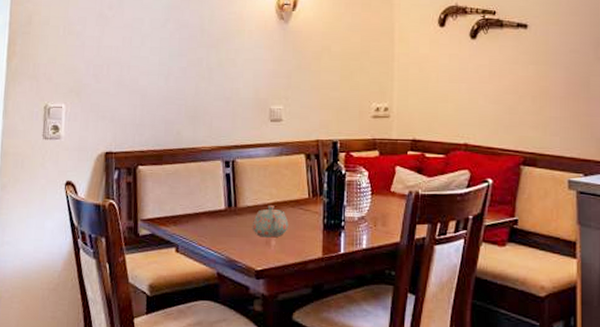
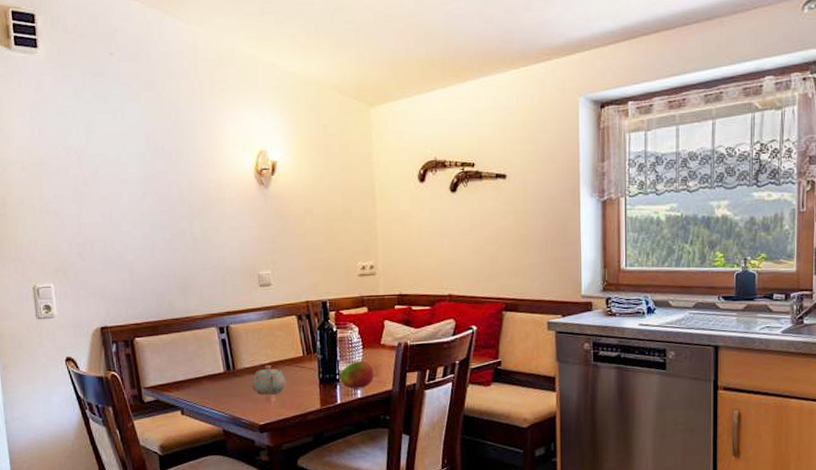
fruit: none [346,207,382,239] -> present [340,360,375,390]

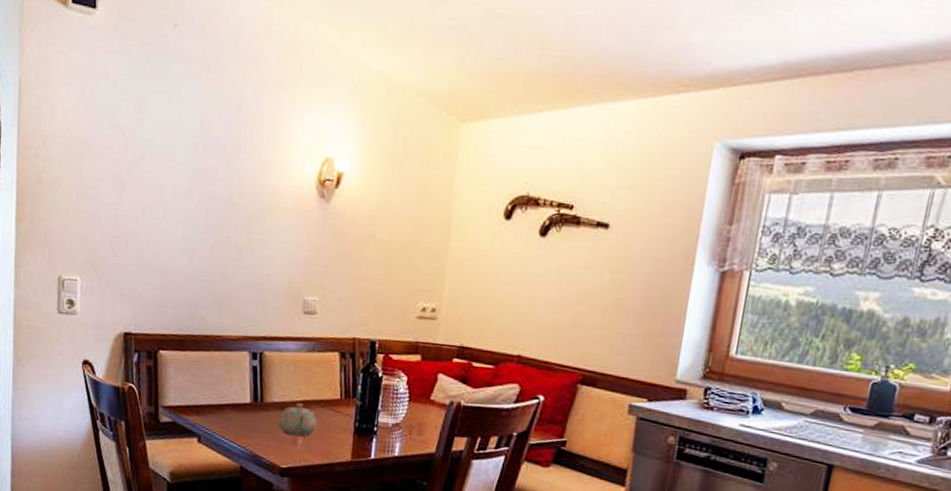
fruit: present [340,360,375,390] -> none [378,414,418,447]

